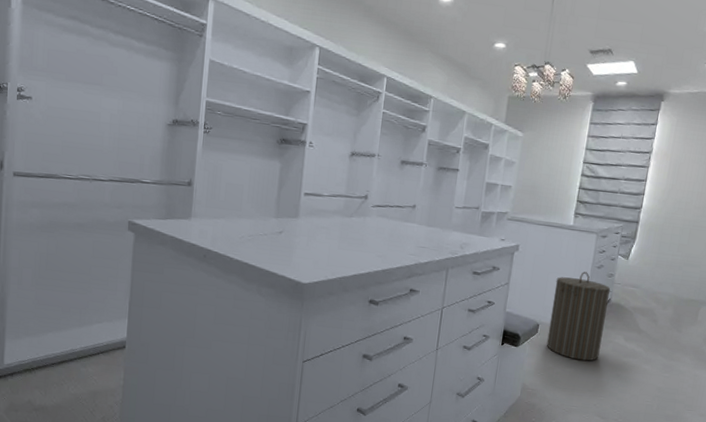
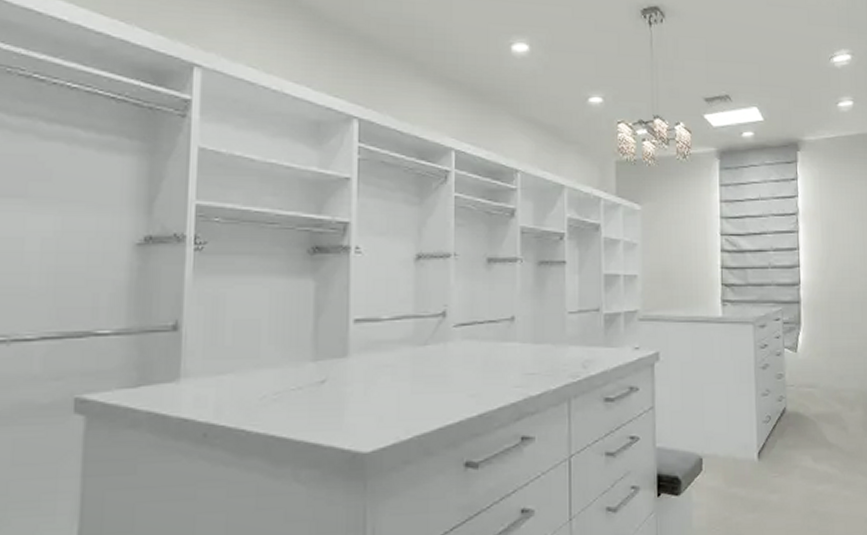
laundry hamper: present [546,271,611,361] -> none [713,376,786,500]

